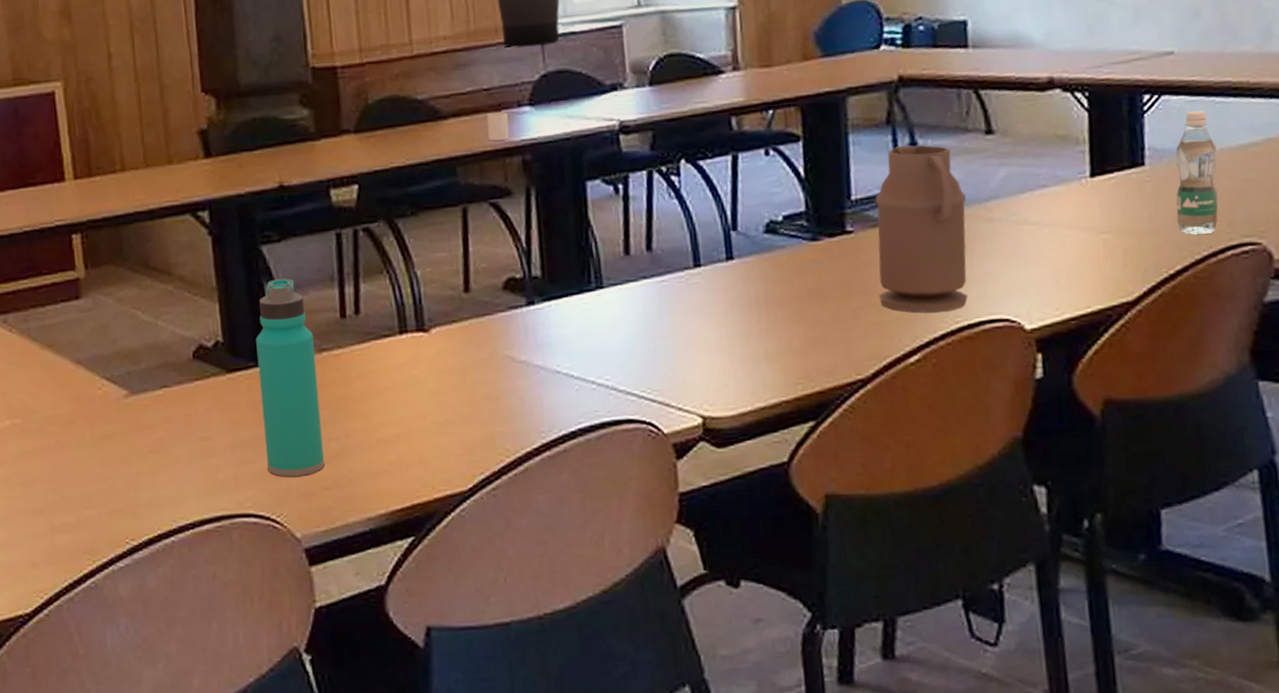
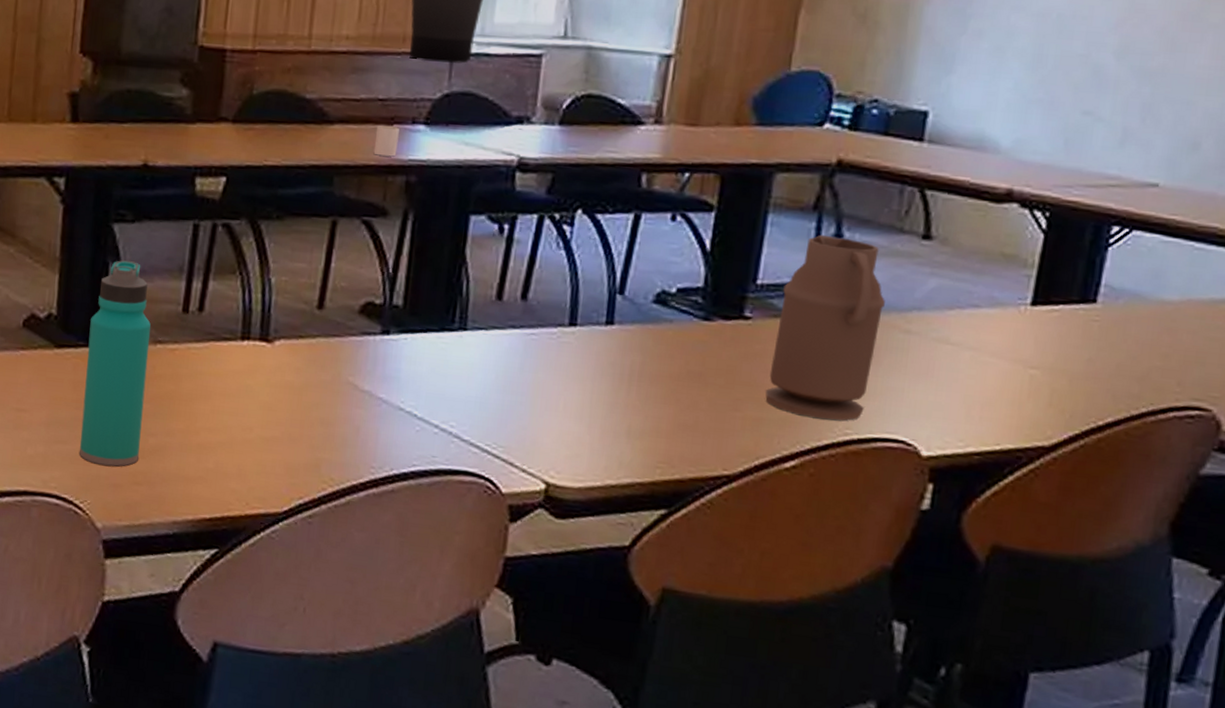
bottle: present [1176,110,1218,235] -> none [1119,253,1184,389]

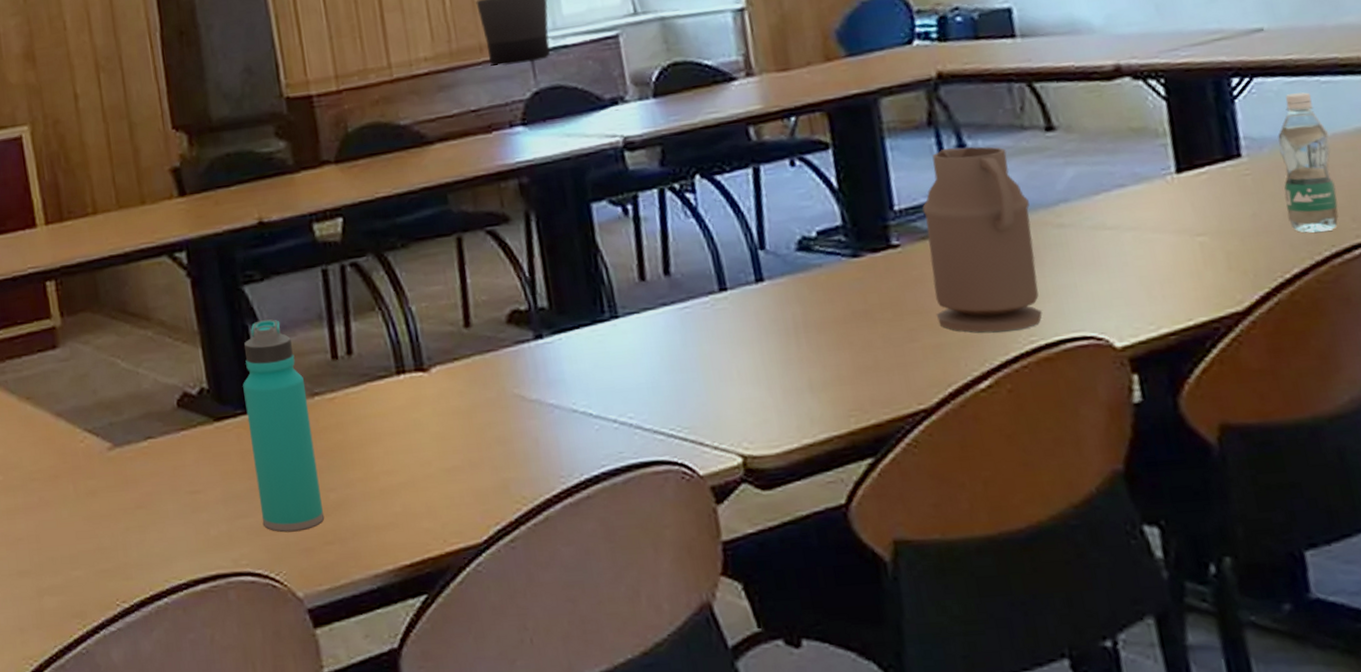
cup: present [373,125,400,157] -> none [476,133,503,165]
bottle: none [1119,253,1184,389] -> present [1278,92,1339,233]

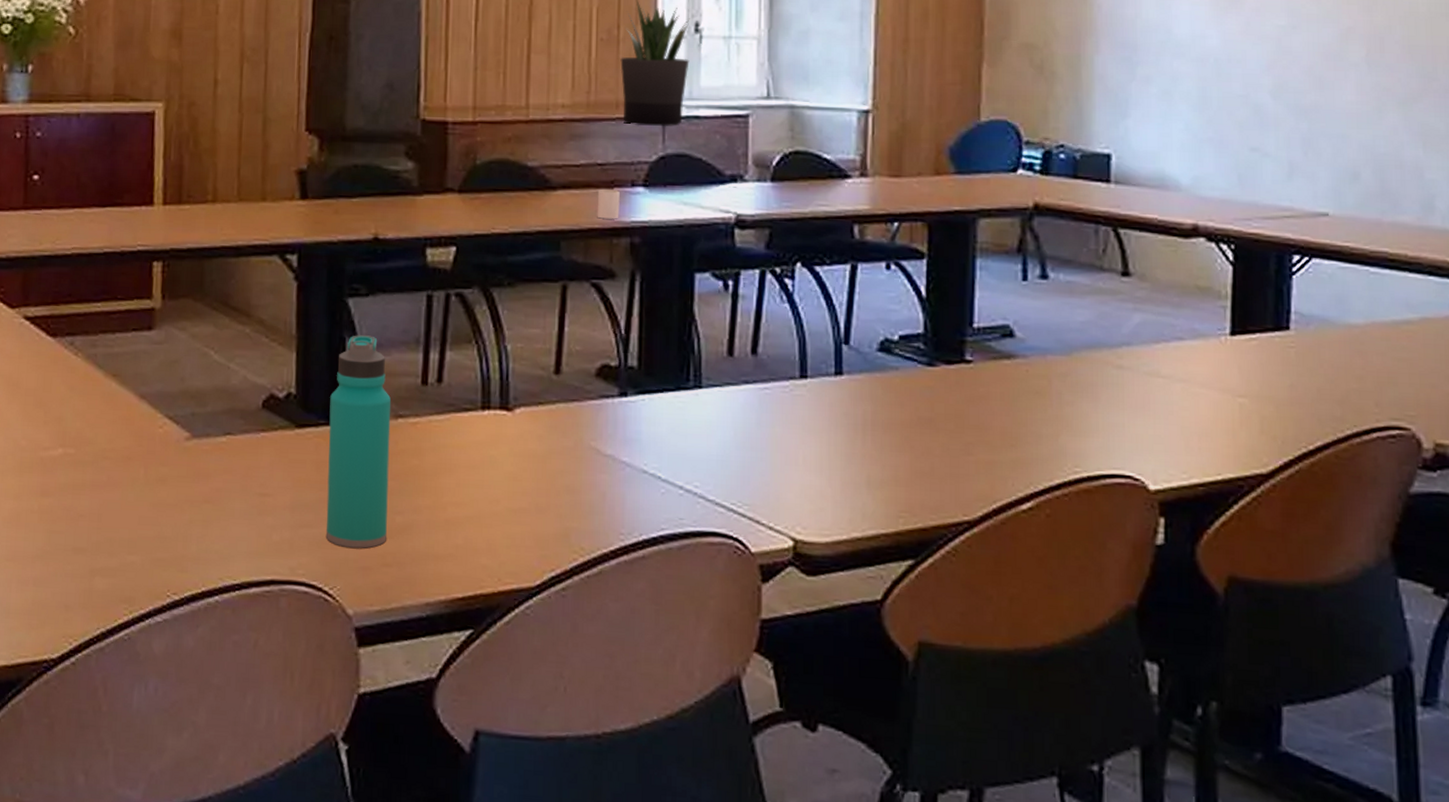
cup: none [476,133,503,165] -> present [597,189,620,219]
water jug: present [922,146,1042,333] -> none [995,276,1095,459]
bottle: present [1278,92,1339,233] -> none [1320,278,1368,411]

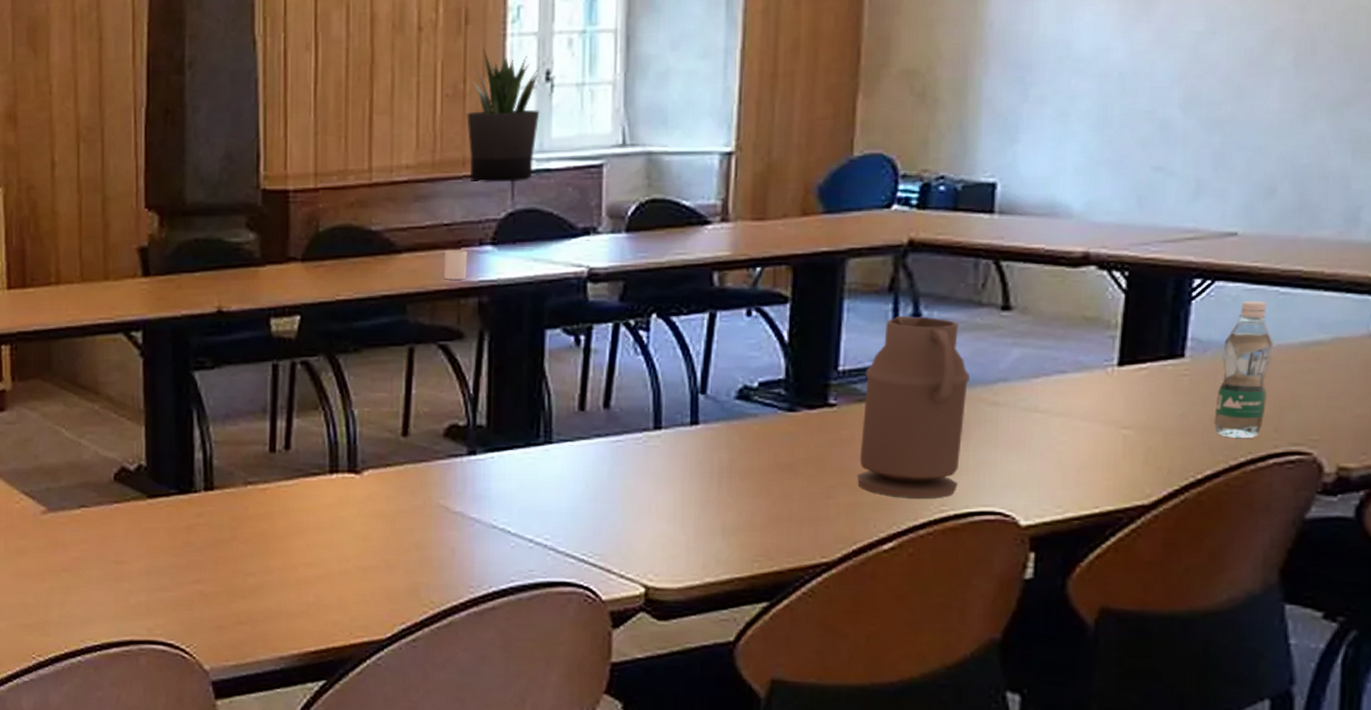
water bottle: present [325,335,391,550] -> none [180,407,240,610]
water jug: none [995,276,1095,459] -> present [857,315,970,499]
bottle: none [1320,278,1368,411] -> present [1214,301,1273,438]

